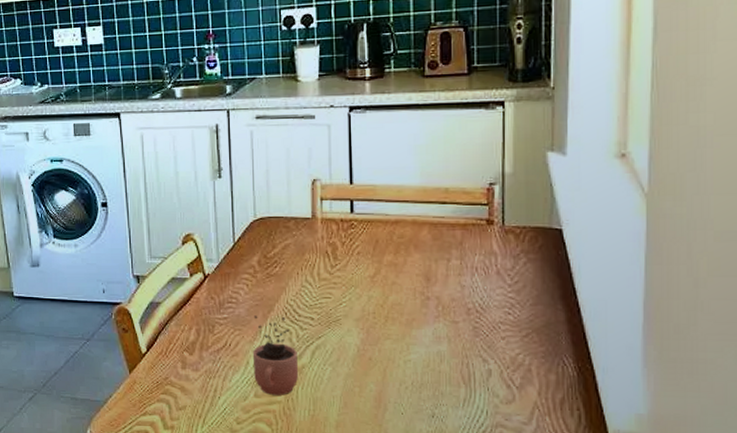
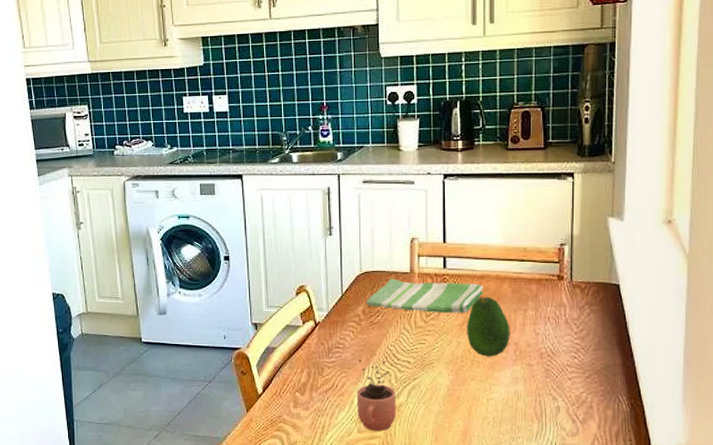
dish towel: none [262,224,399,263] -> present [367,278,484,313]
fruit: none [379,244,431,313] -> present [467,296,510,357]

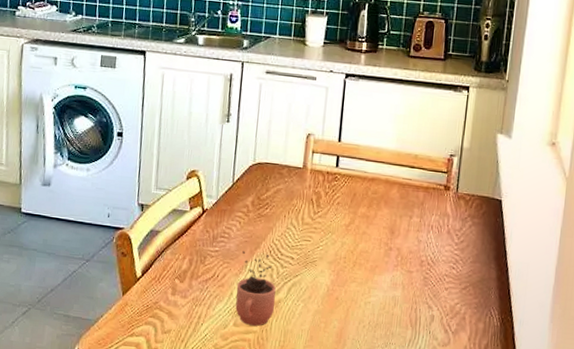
dish towel: present [367,278,484,313] -> none [256,171,373,214]
fruit: present [467,296,510,357] -> none [352,199,395,261]

